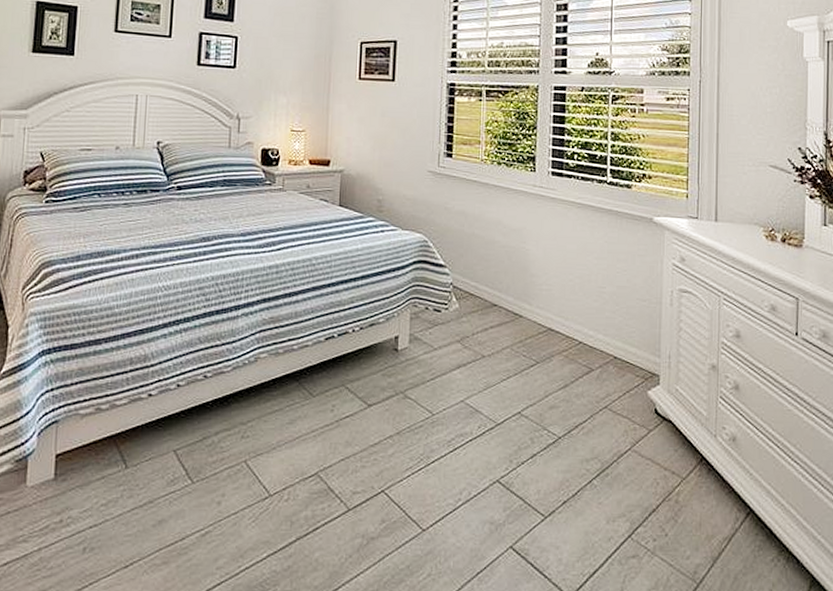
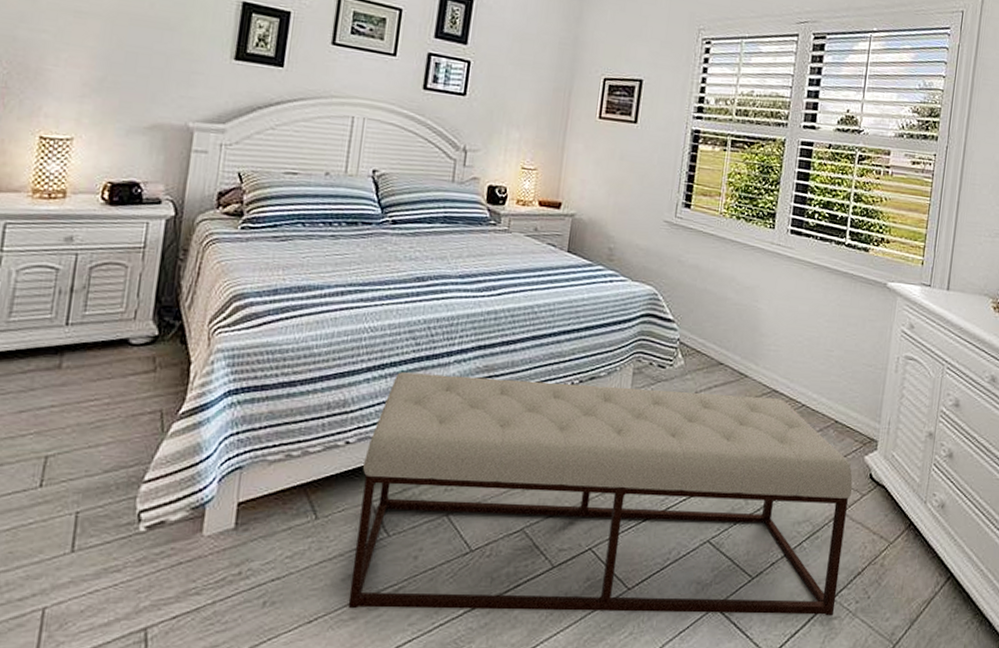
bench: none [159,327,639,555] -> present [347,372,853,616]

